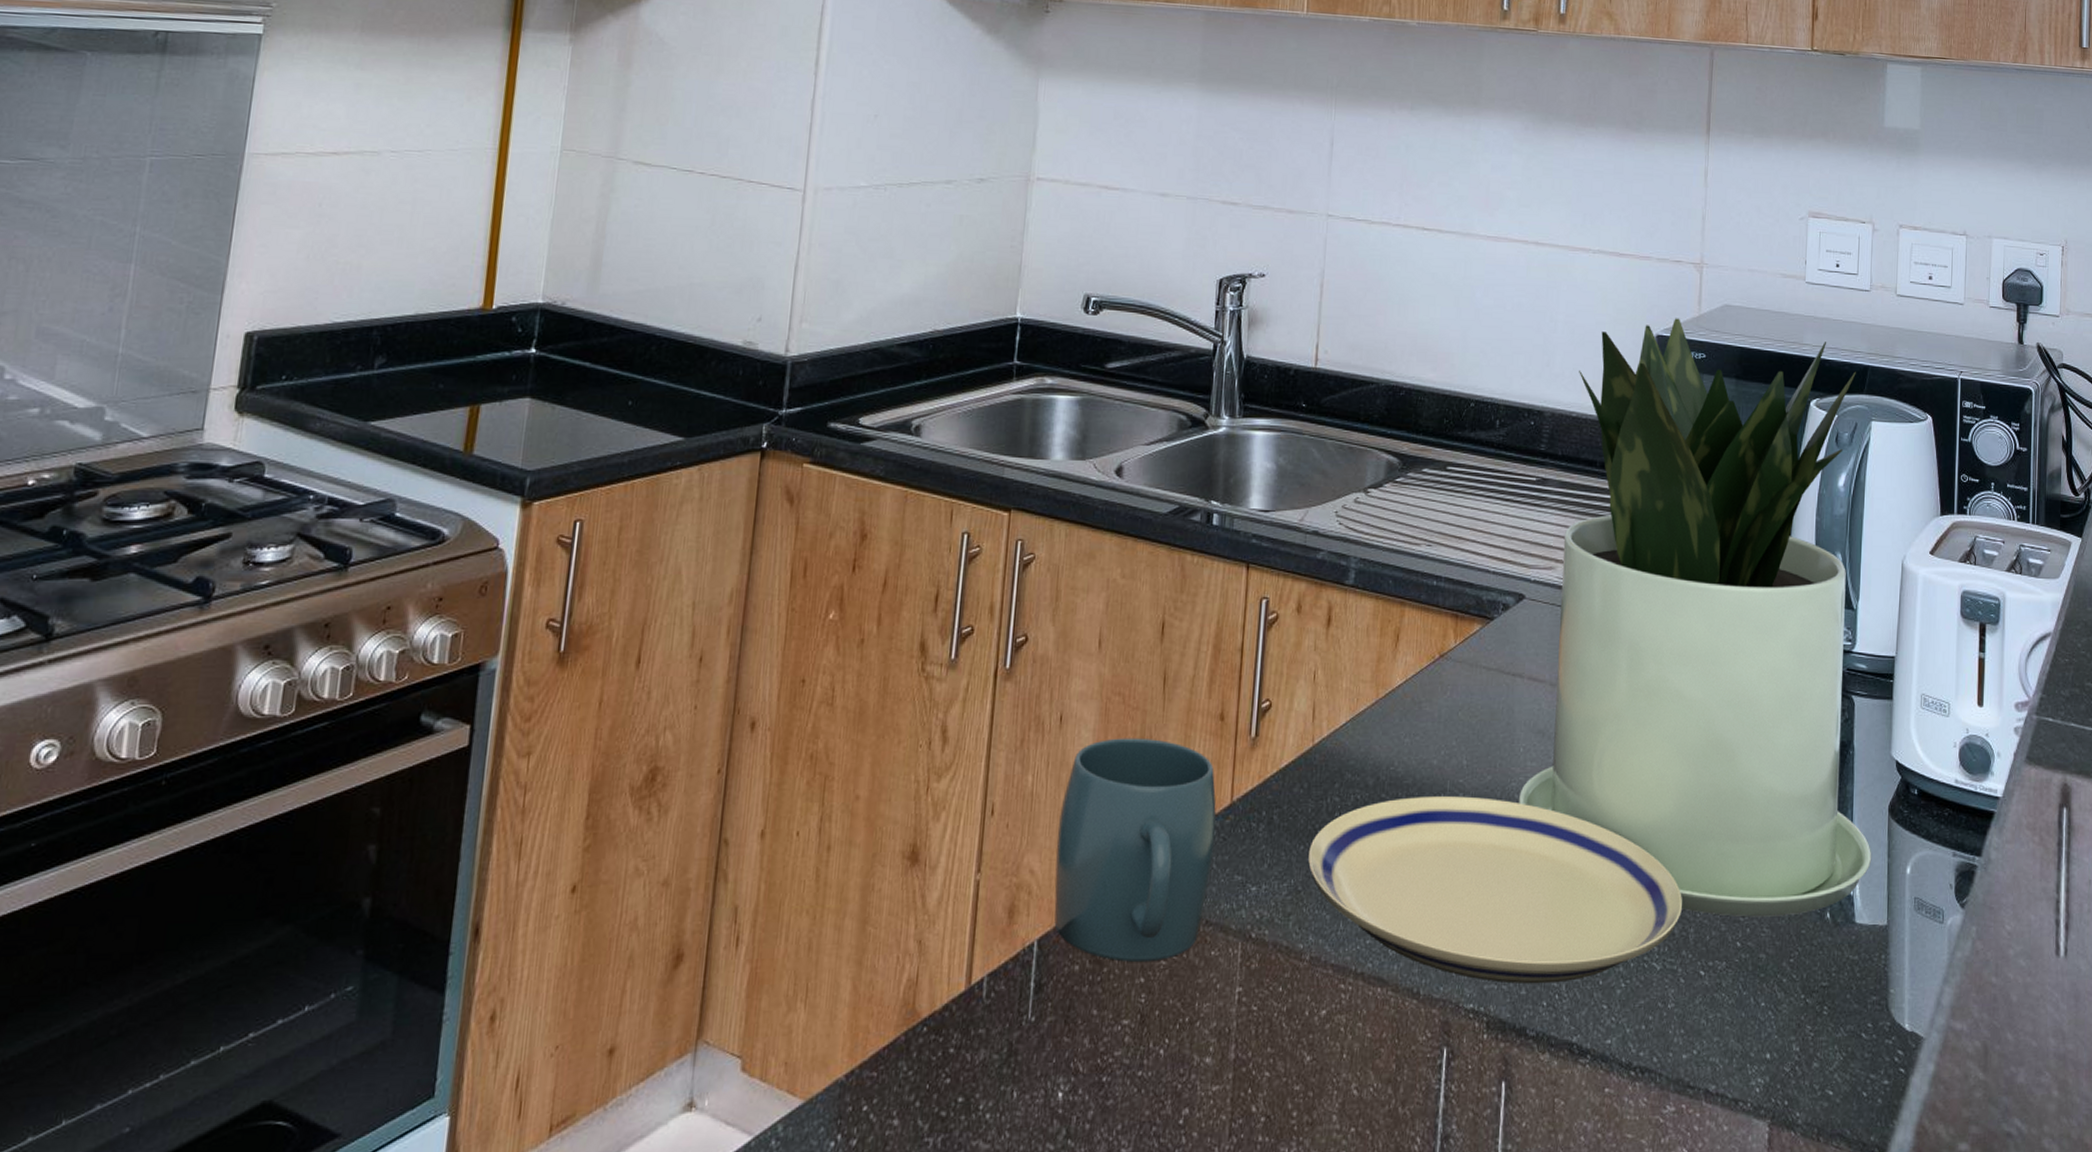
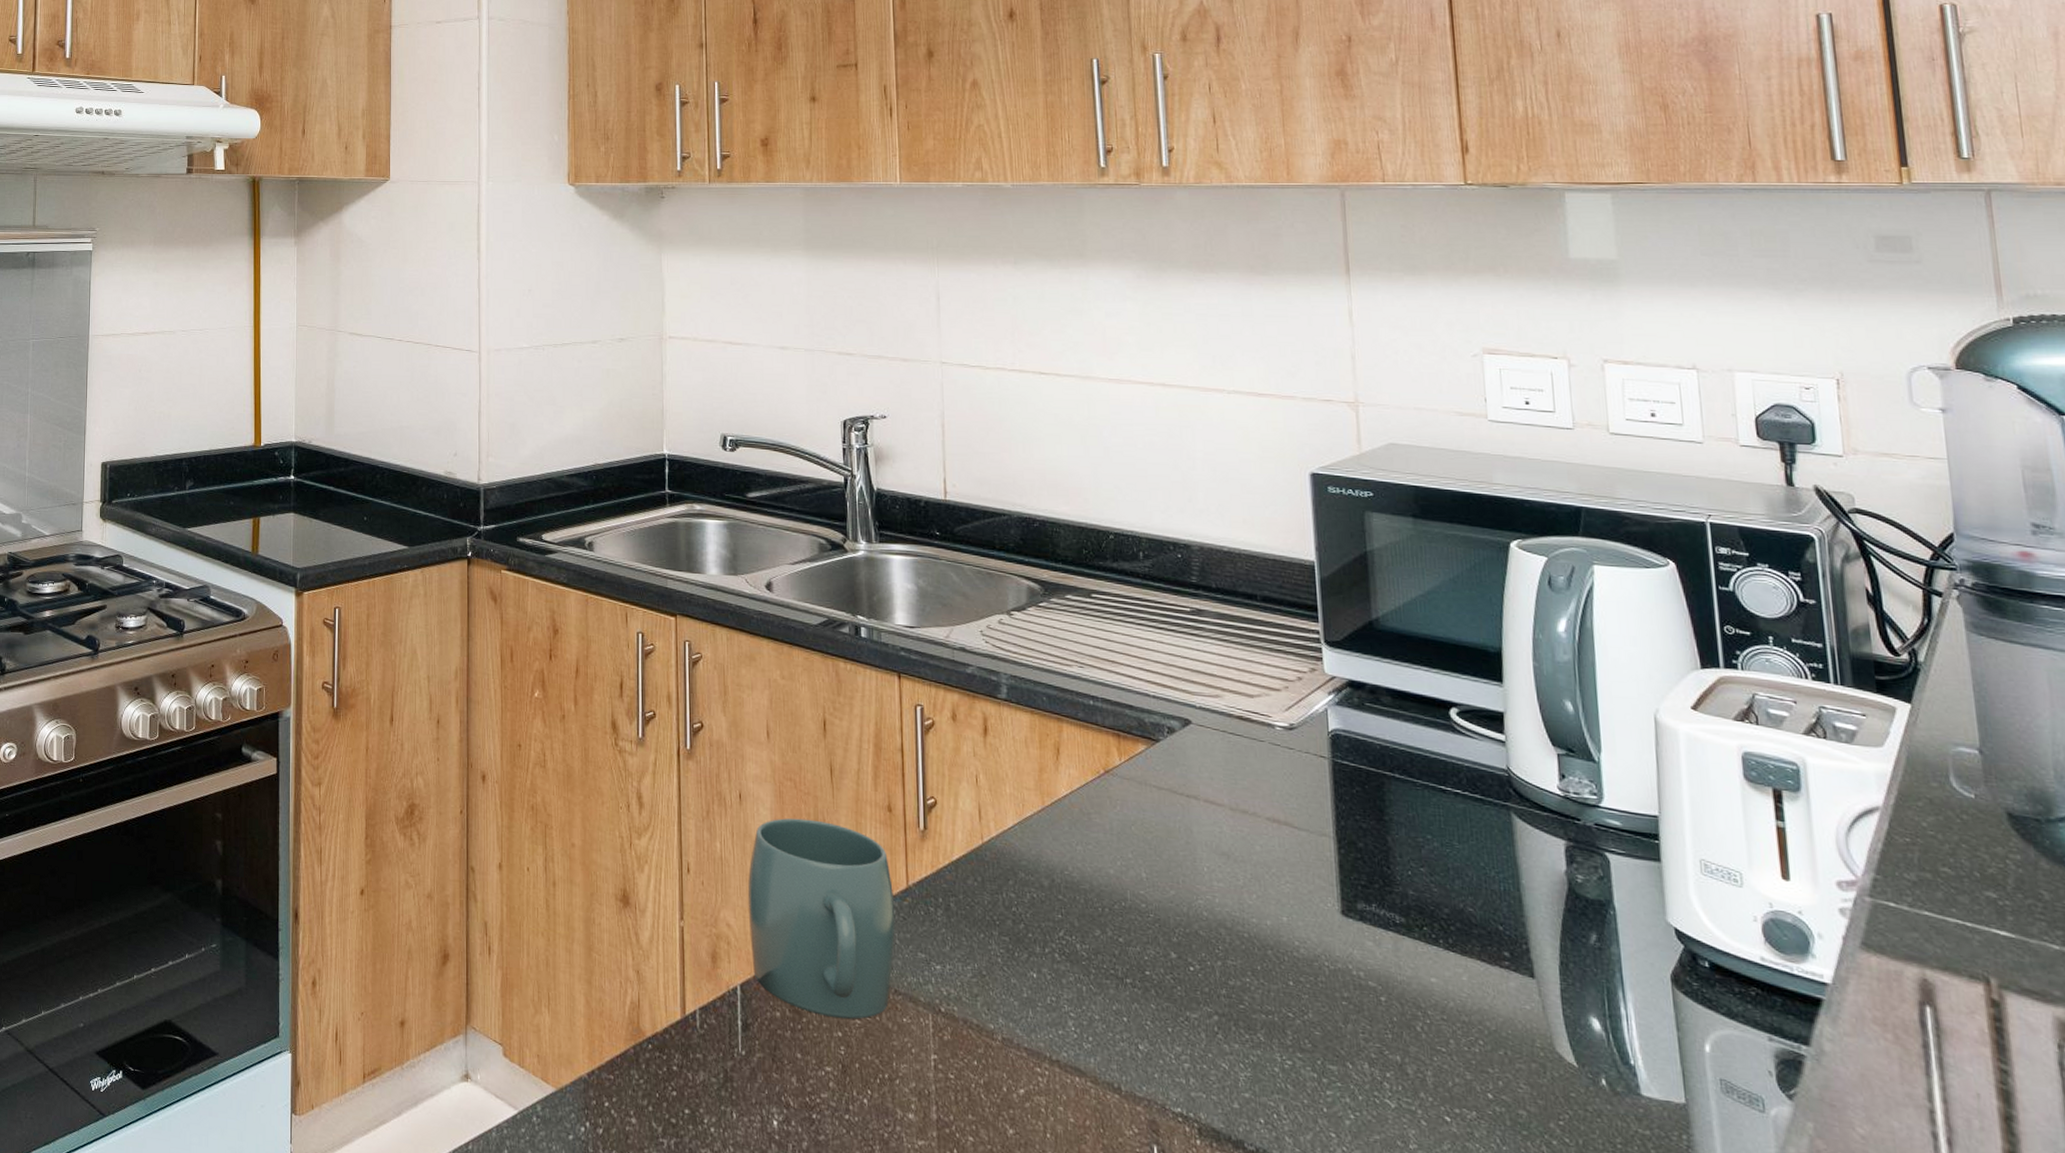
plate: present [1308,796,1682,984] -> none [990,901,1414,1103]
planter: present [1518,318,1872,917] -> none [1207,456,1656,1076]

